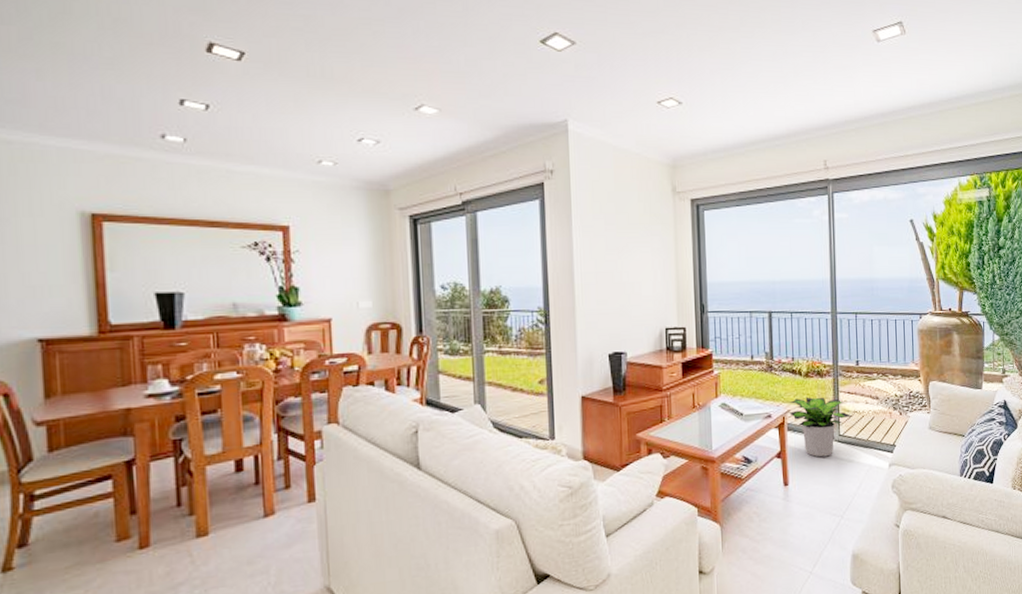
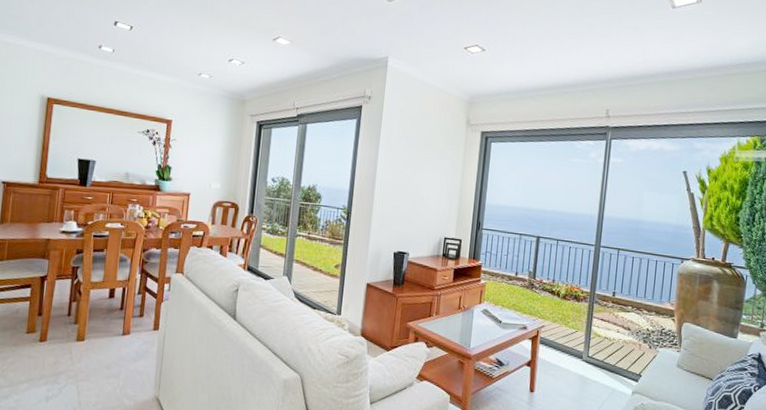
potted plant: present [789,397,853,458] -> none [544,316,603,374]

